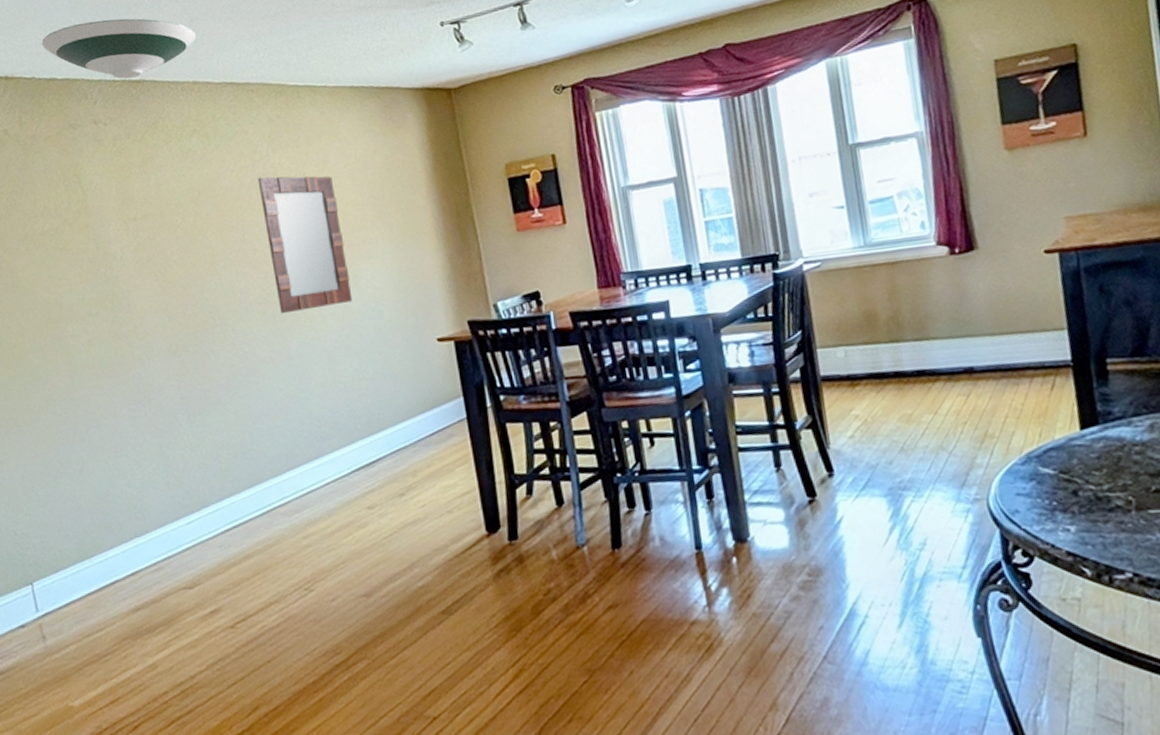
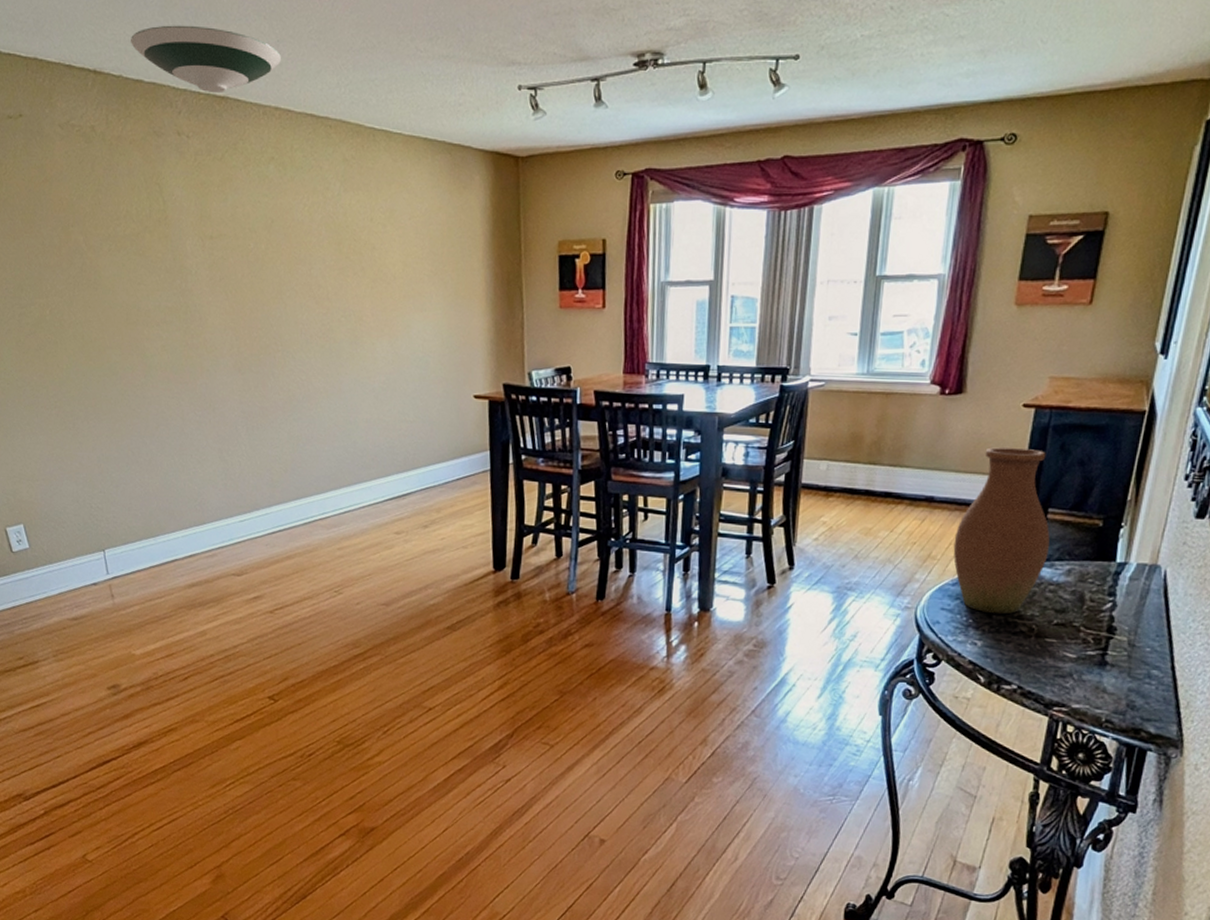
home mirror: present [258,176,353,314] -> none [328,215,403,350]
vase: none [1008,296,1122,491] -> present [953,447,1050,615]

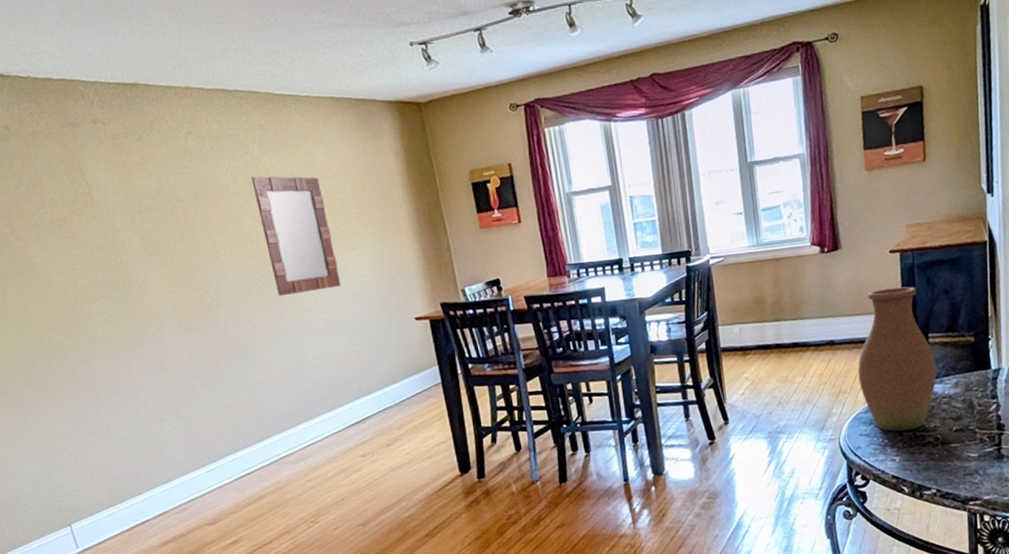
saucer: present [131,25,282,94] -> none [34,24,186,82]
home mirror: none [328,215,403,350] -> present [251,176,341,297]

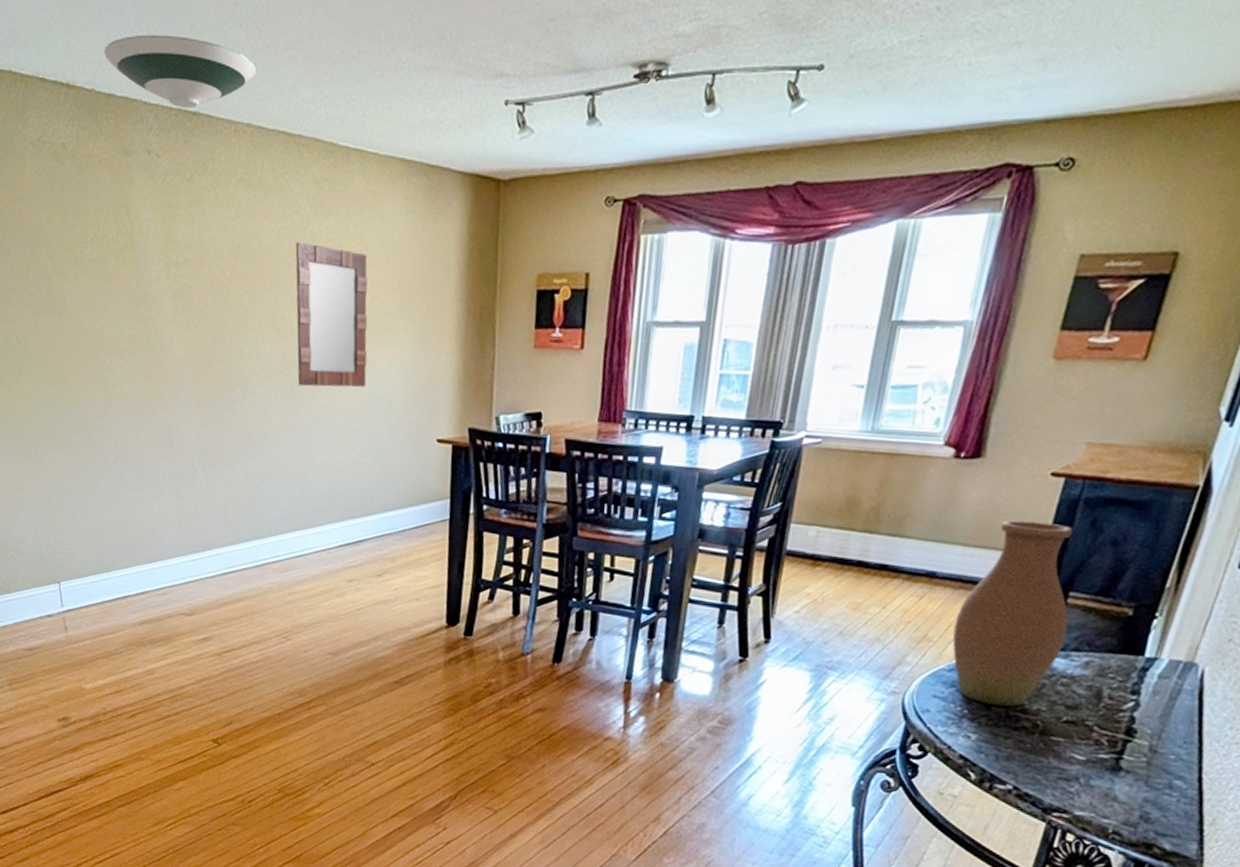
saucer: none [34,24,186,82] -> present [104,34,257,109]

